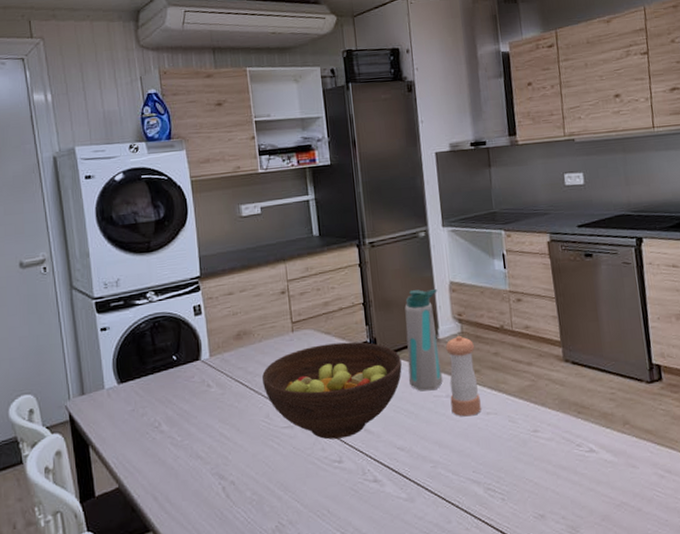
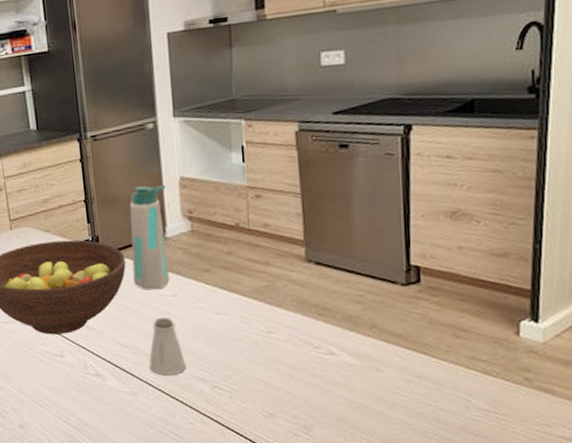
saltshaker: none [425,418,461,479] -> present [149,317,186,376]
pepper shaker: present [446,335,481,417] -> none [174,233,211,316]

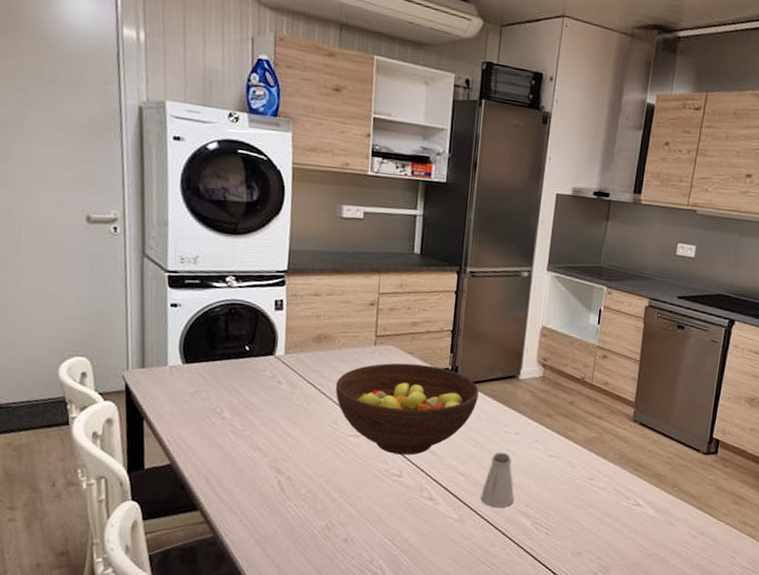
water bottle: present [129,185,170,291] -> none [482,327,528,426]

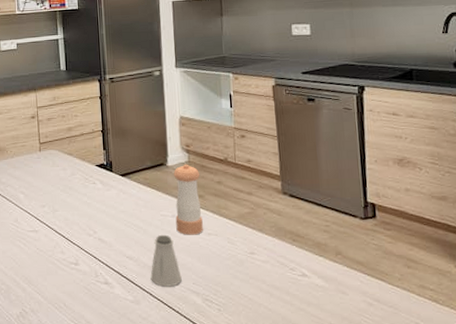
fruit bowl: present [336,363,479,455] -> none [13,163,134,245]
pepper shaker: none [517,379,552,456] -> present [174,164,203,235]

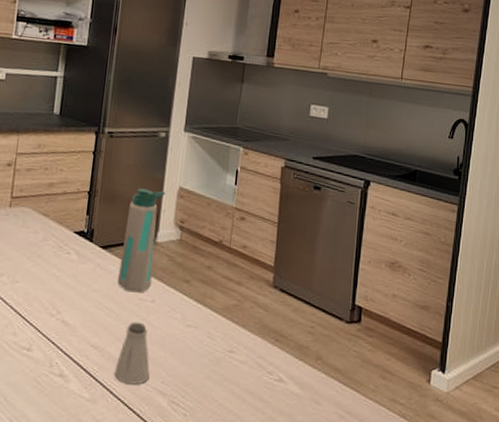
water bottle: none [138,122,170,210] -> present [118,188,165,293]
pepper shaker: present [174,164,203,235] -> none [153,242,190,326]

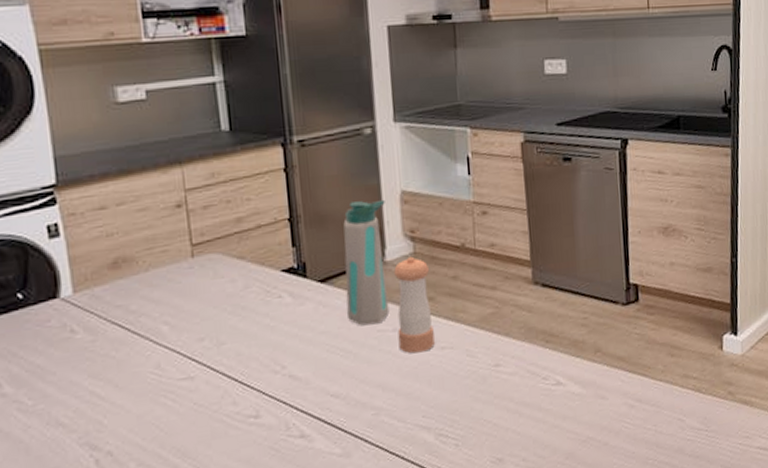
saltshaker: present [114,321,150,385] -> none [365,356,408,428]
pepper shaker: none [153,242,190,326] -> present [394,256,435,354]

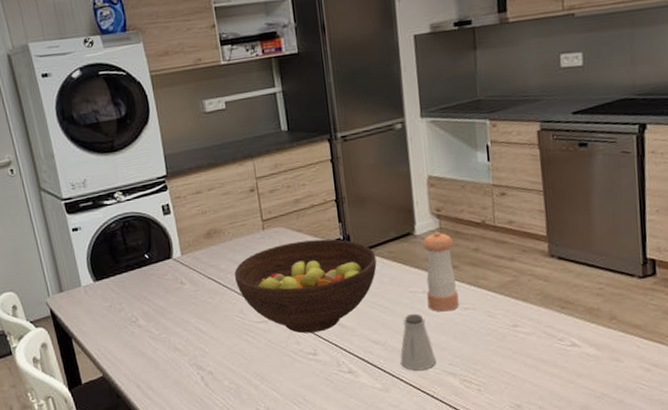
fruit bowl: none [150,268,339,391] -> present [234,239,377,334]
water bottle: present [343,200,390,326] -> none [379,184,420,288]
saltshaker: none [365,356,408,428] -> present [400,313,436,371]

